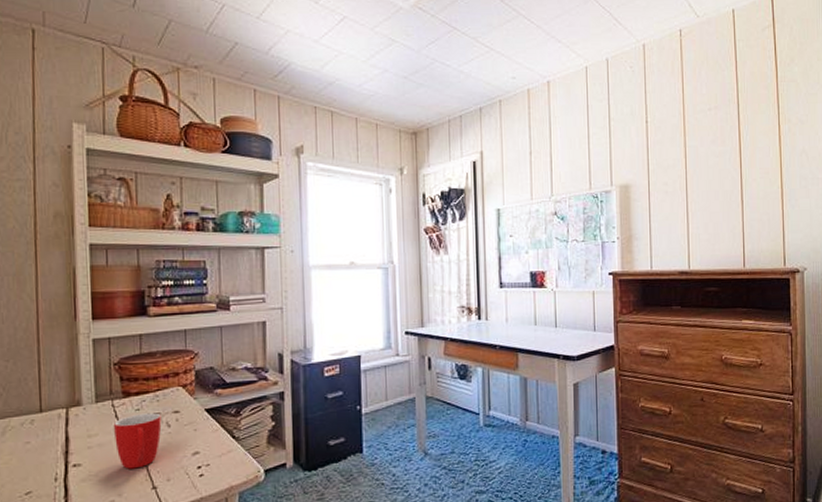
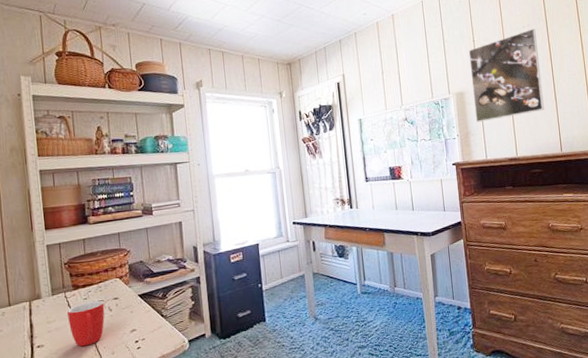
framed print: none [639,112,727,224] -> present [468,28,545,123]

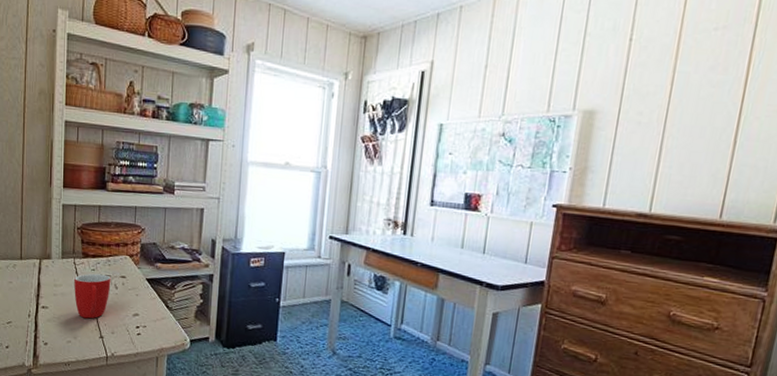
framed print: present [468,28,545,123] -> none [602,33,735,157]

